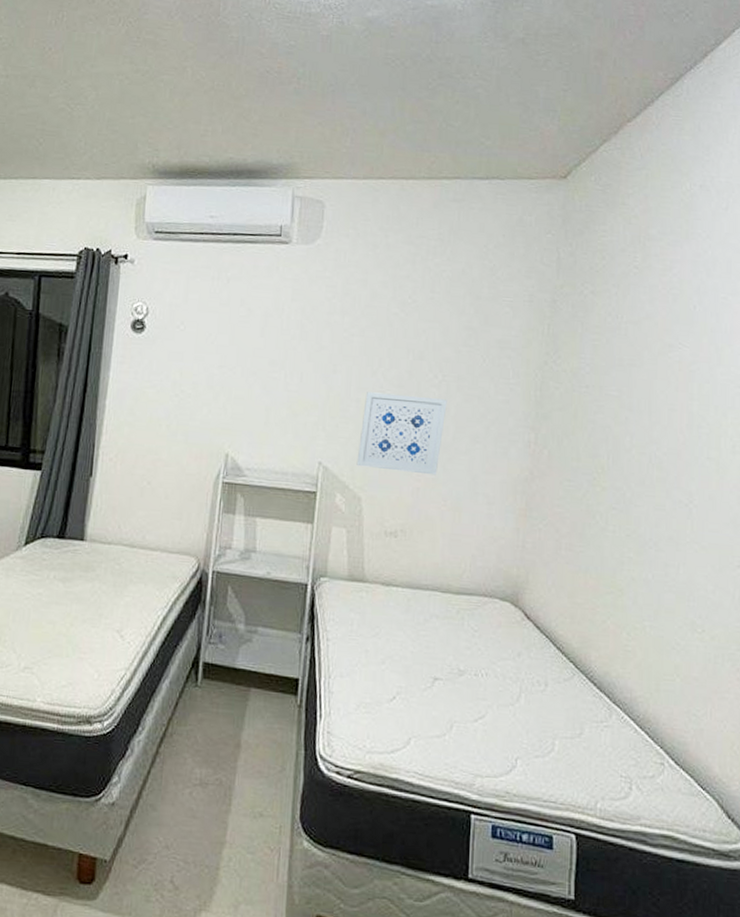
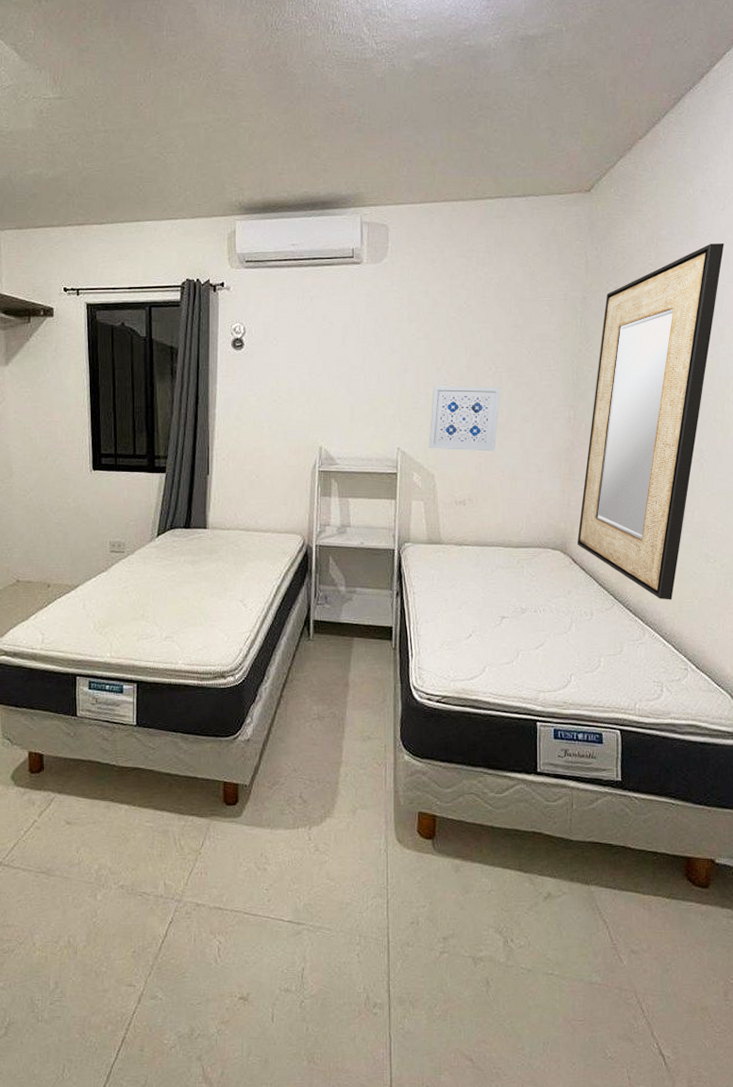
home mirror: none [532,247,727,675] -> present [577,243,724,600]

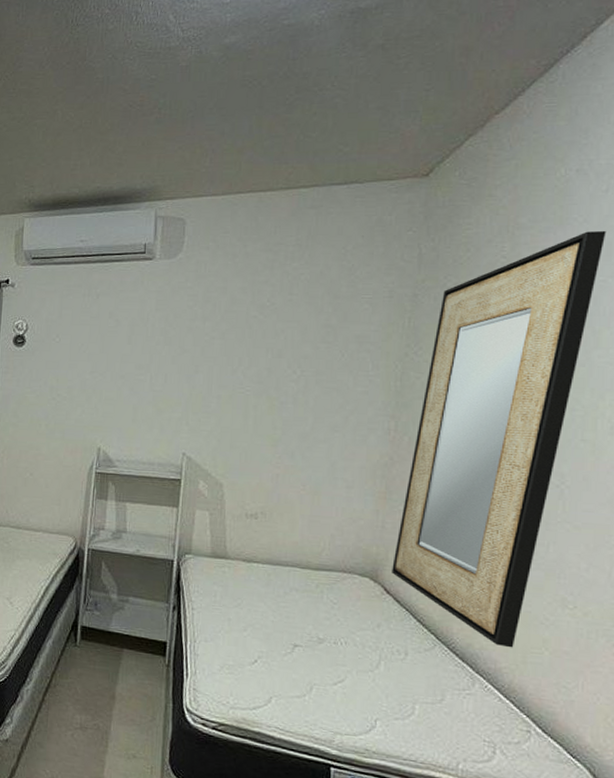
wall art: present [429,386,501,452] -> none [218,389,306,463]

